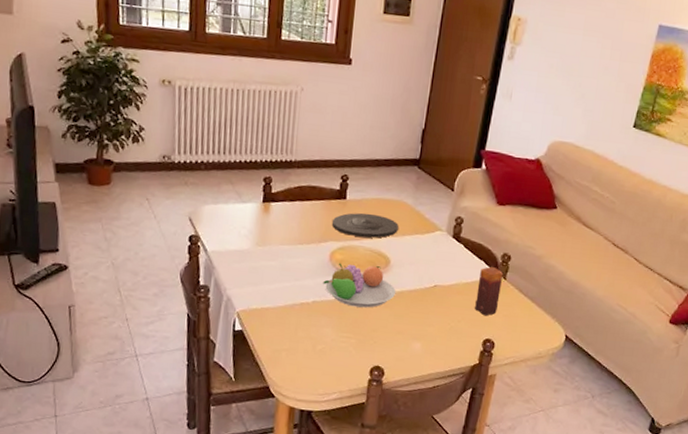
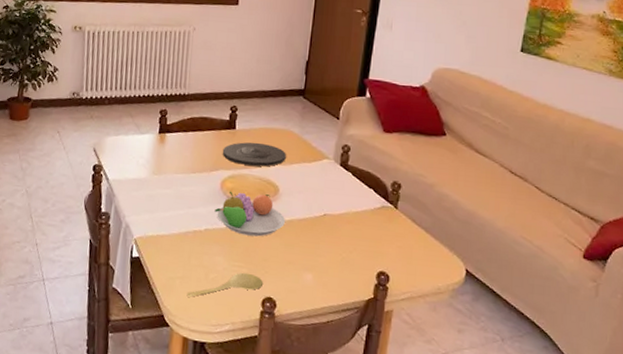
spoon: none [293,343,372,368] -> present [187,272,264,297]
candle: present [475,266,504,315] -> none [367,194,395,246]

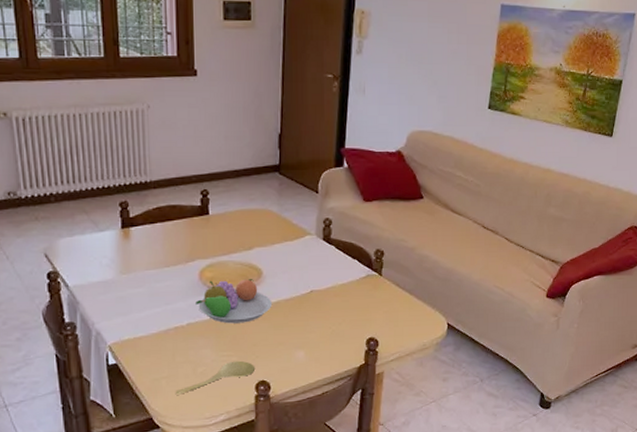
plate: present [223,142,286,167] -> none [198,226,266,251]

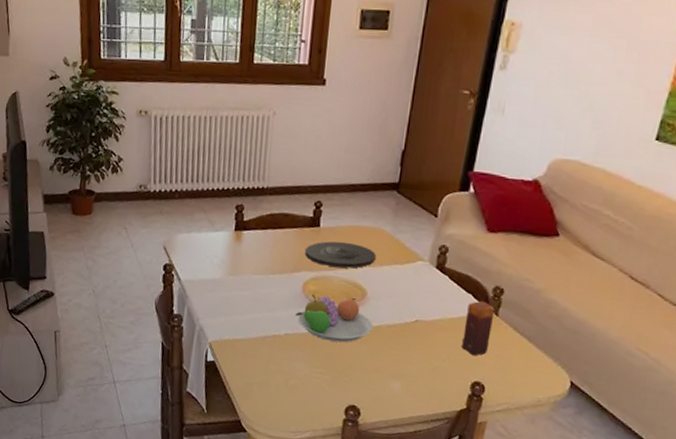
spoon: present [175,360,256,395] -> none [265,379,347,403]
plate: none [198,226,266,251] -> present [305,241,376,268]
candle: none [354,264,379,314] -> present [462,300,495,355]

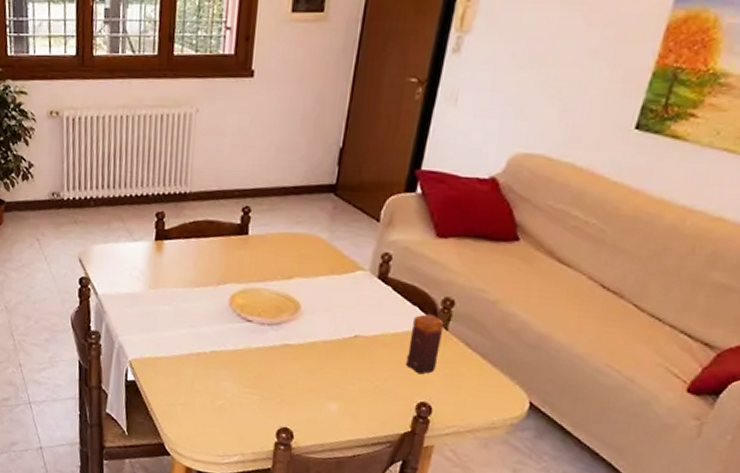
fruit bowl: present [296,294,373,343] -> none [222,308,307,361]
plate: present [305,241,376,268] -> none [232,250,310,280]

